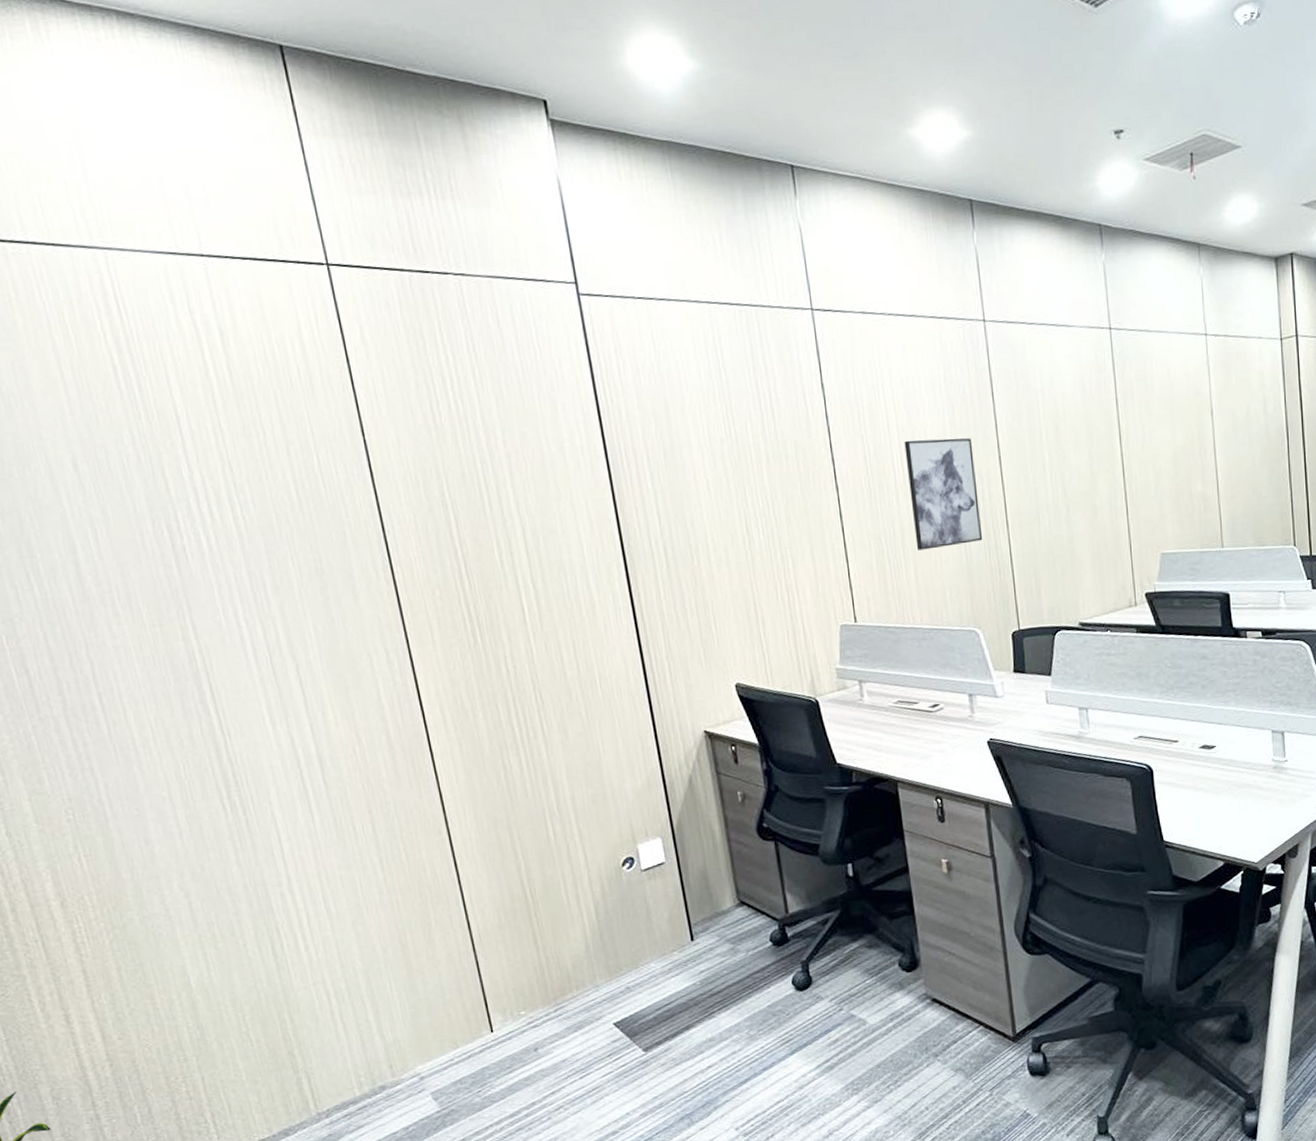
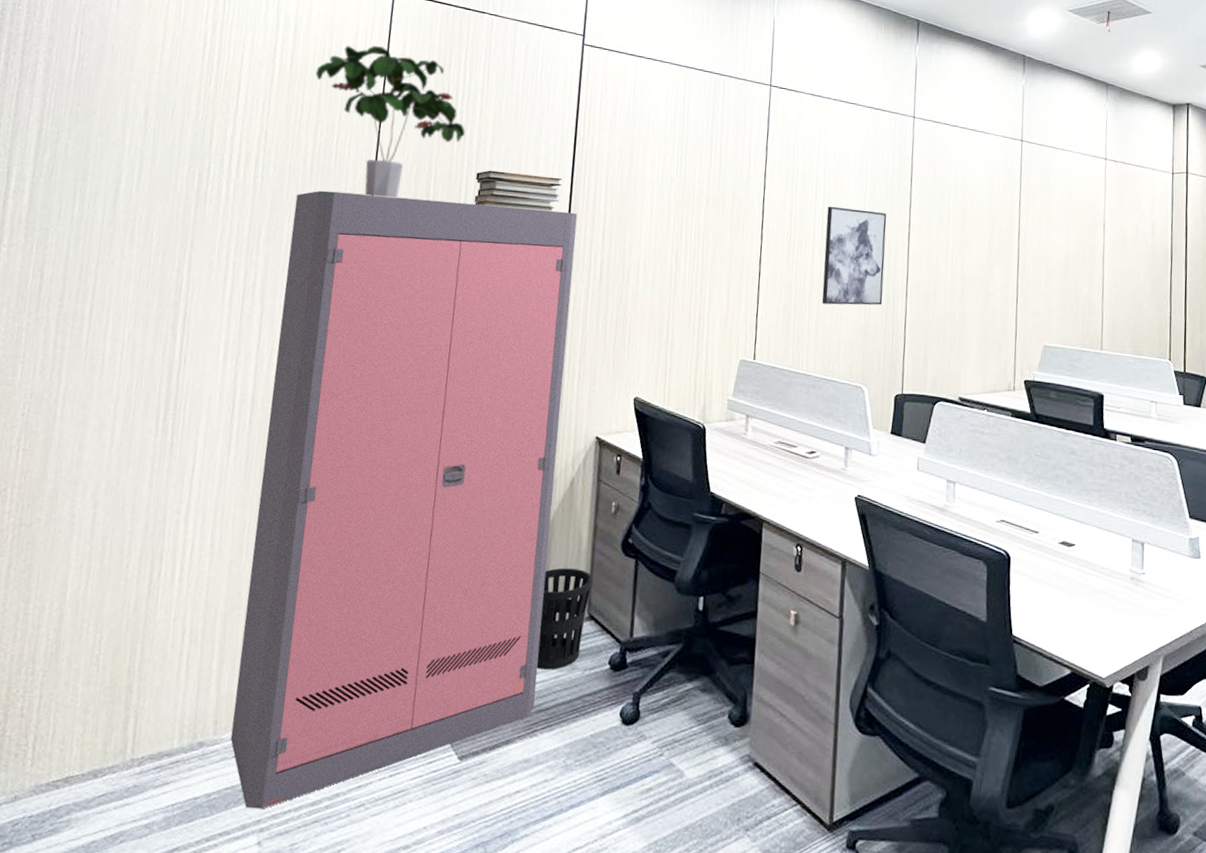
potted plant: none [263,336,468,518] -> present [315,45,466,198]
storage cabinet: none [291,497,706,1132] -> present [230,190,578,810]
book stack: none [494,460,599,508] -> present [474,170,562,212]
wastebasket: none [684,861,740,959] -> present [536,567,593,670]

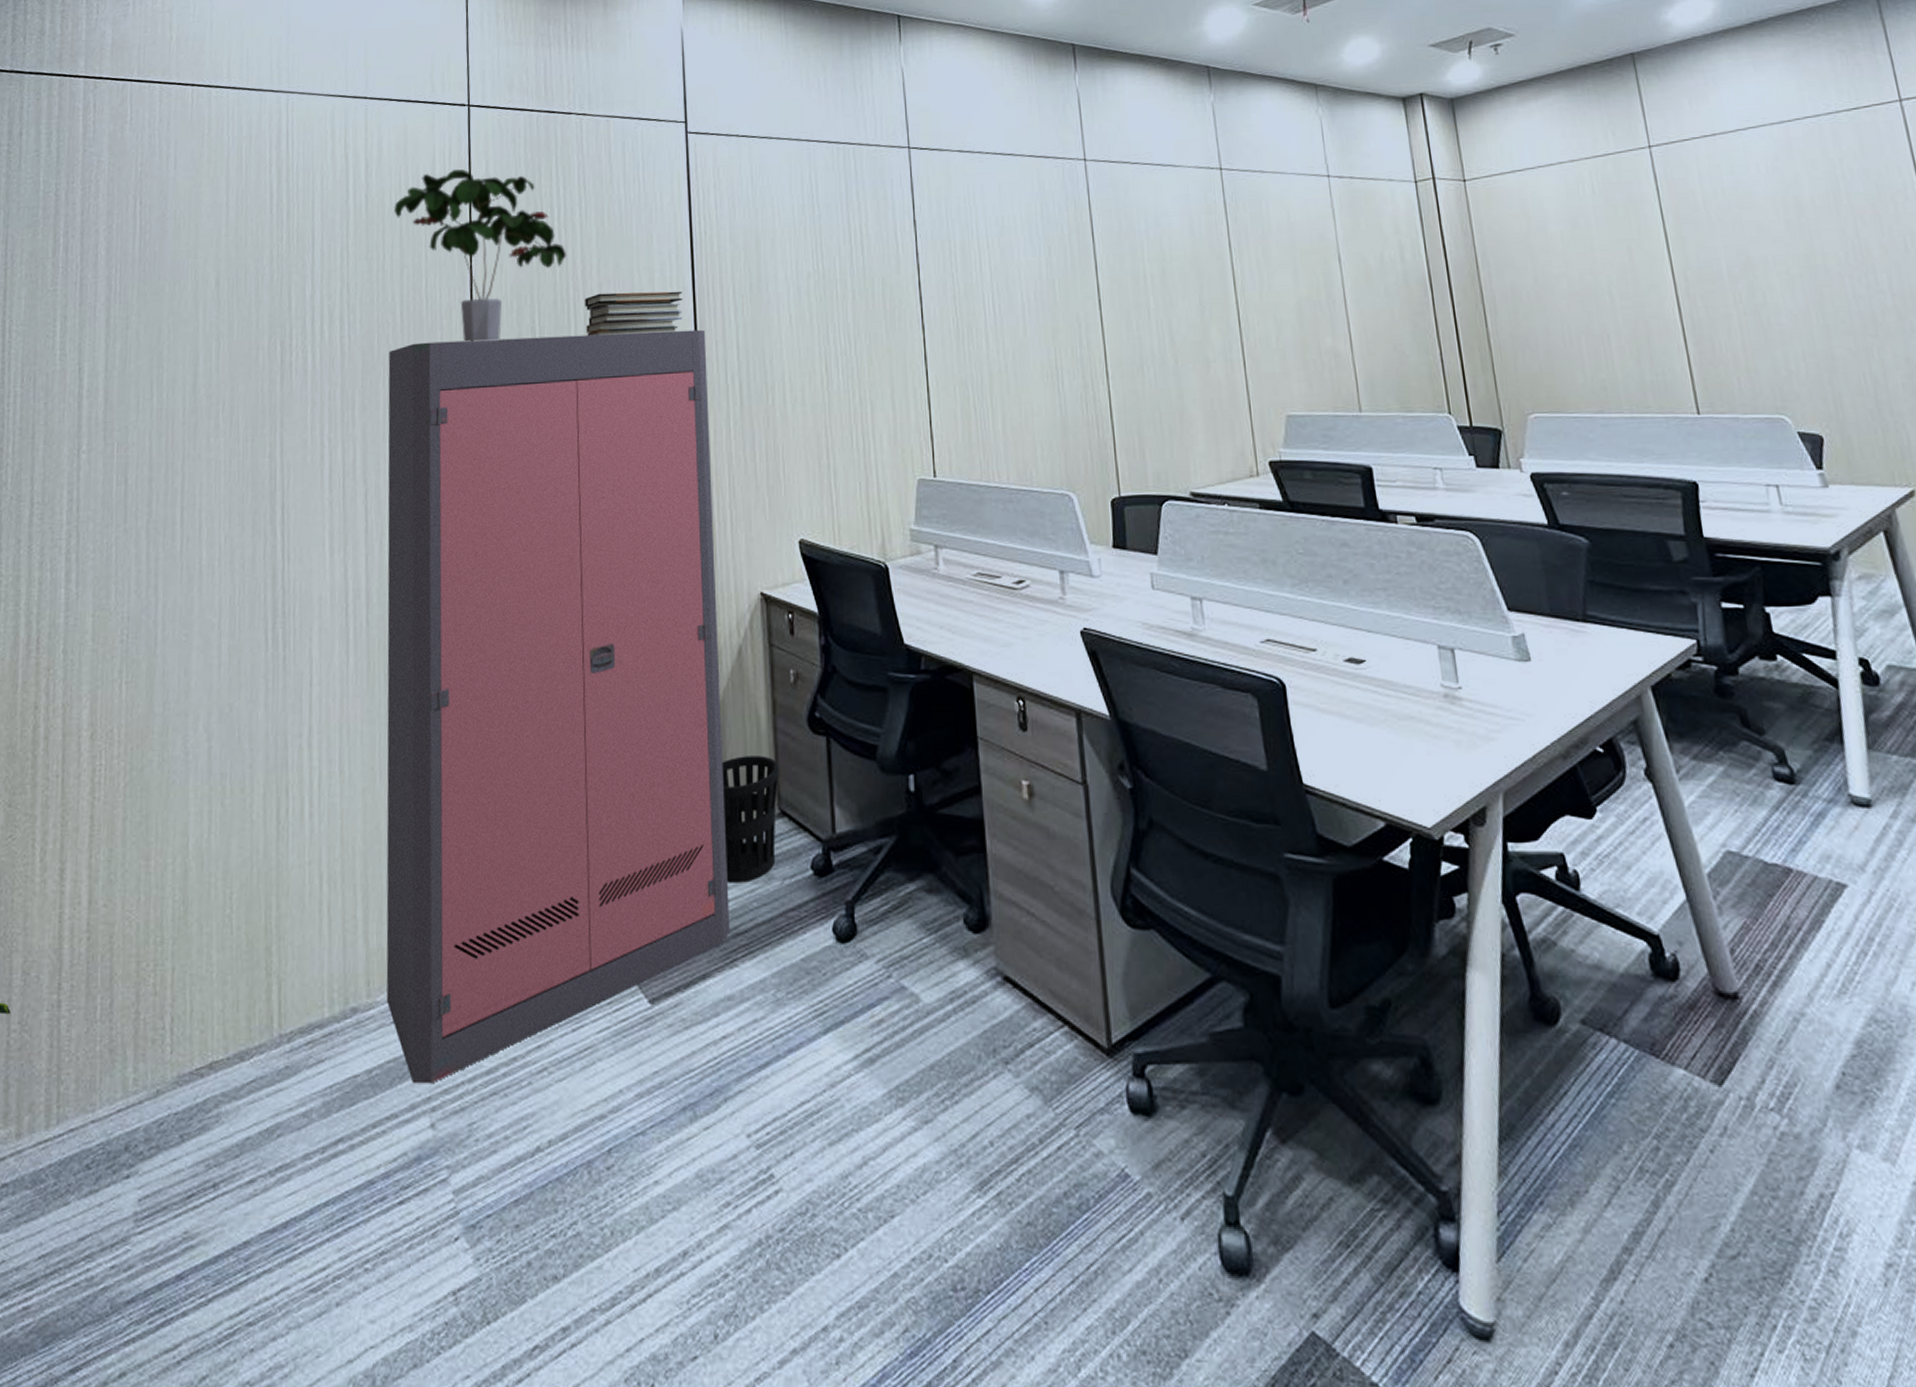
wall art: present [821,206,887,306] -> none [997,279,1080,399]

